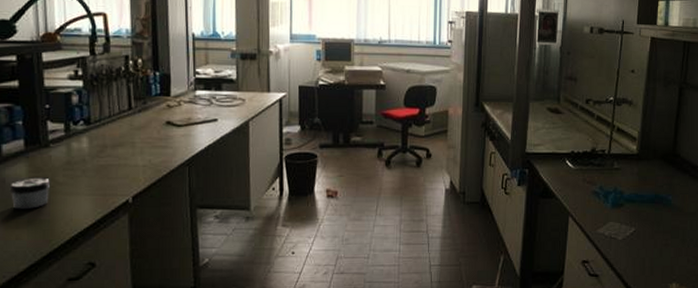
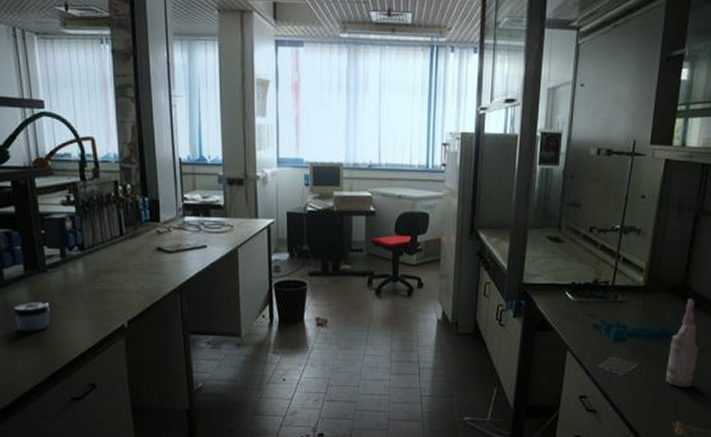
bottle: none [660,165,689,250] -> present [665,299,698,388]

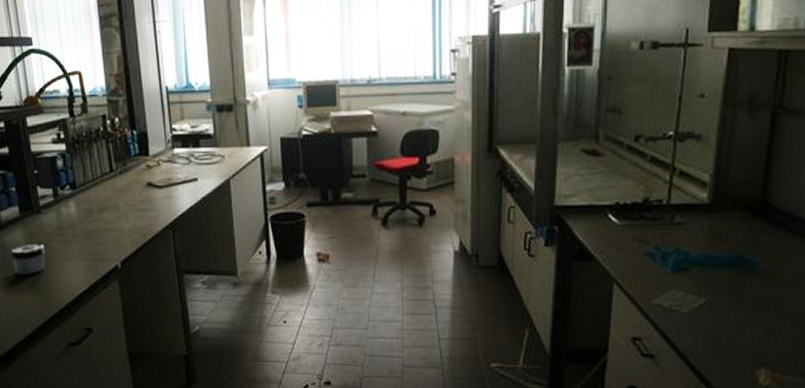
bottle: present [665,299,698,388] -> none [743,217,786,327]

